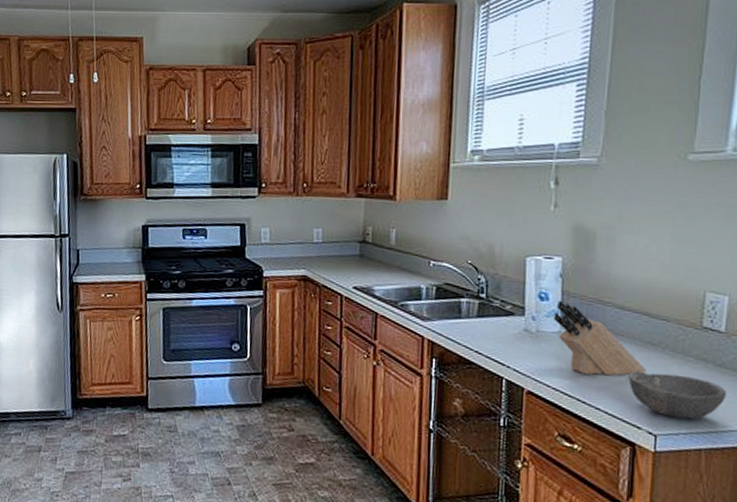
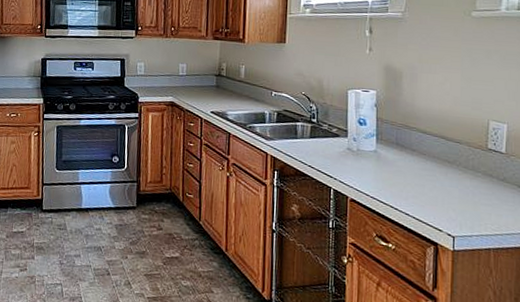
knife block: present [553,300,646,376] -> none [370,125,445,188]
bowl: present [628,370,727,420] -> none [431,183,509,224]

